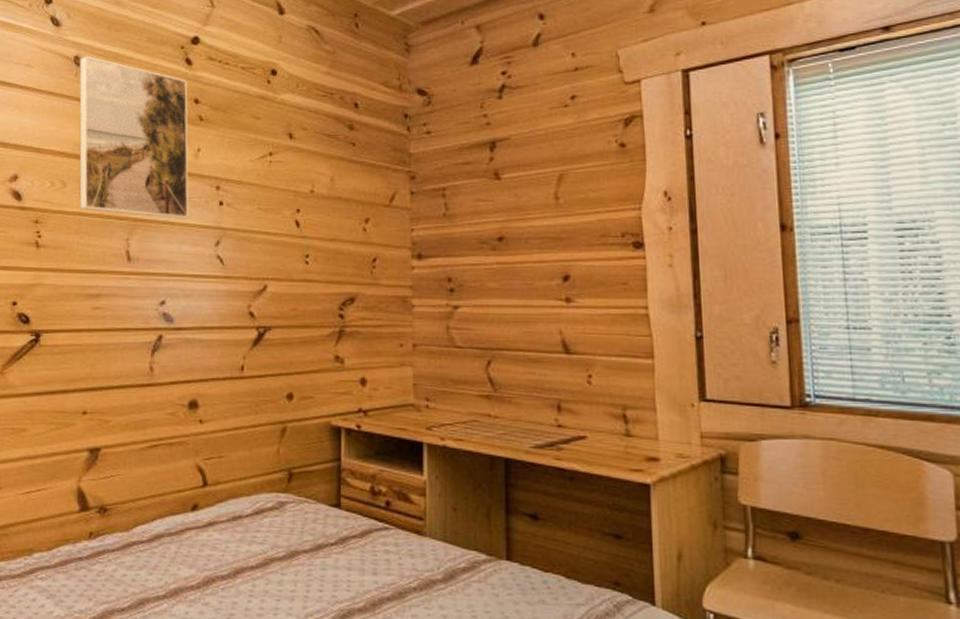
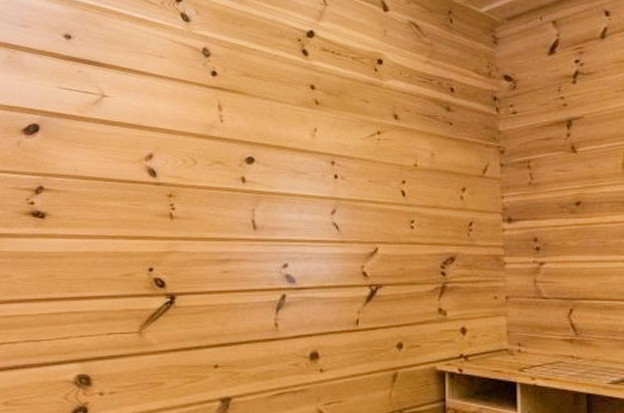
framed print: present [79,55,189,219] -> none [207,47,308,191]

